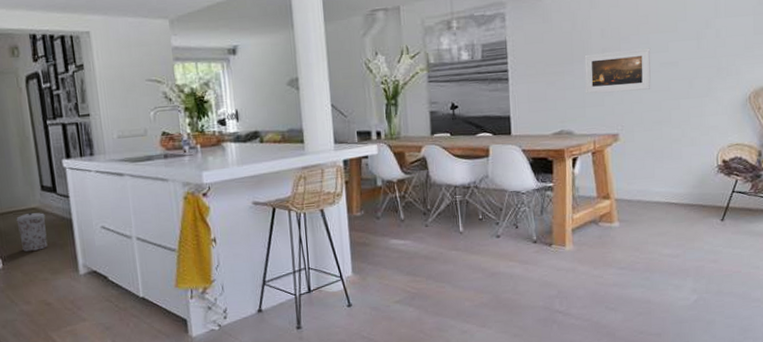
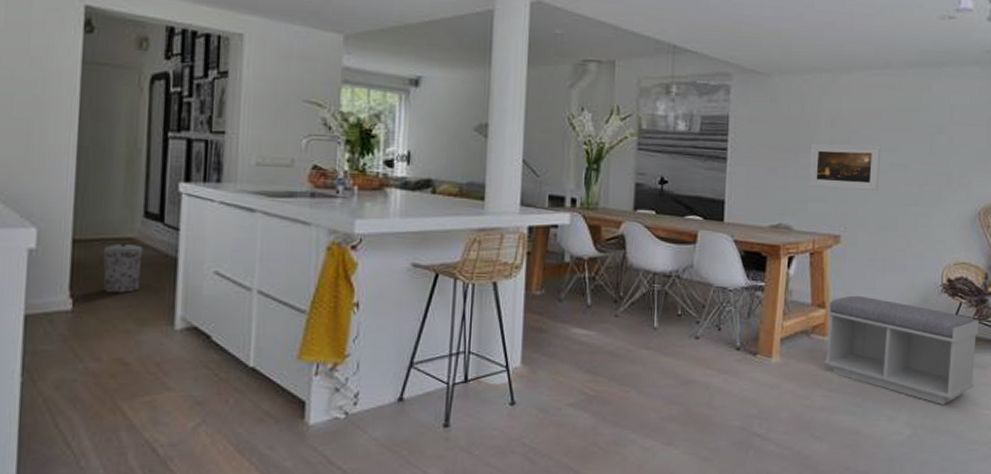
bench: none [612,184,756,271] -> present [823,295,979,405]

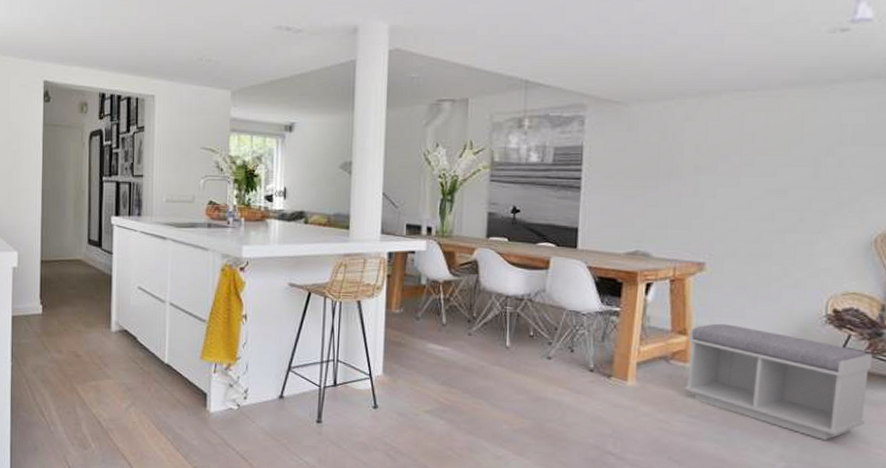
trash can: present [103,243,143,294] -> none [61,264,88,303]
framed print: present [808,143,881,191] -> none [669,170,755,217]

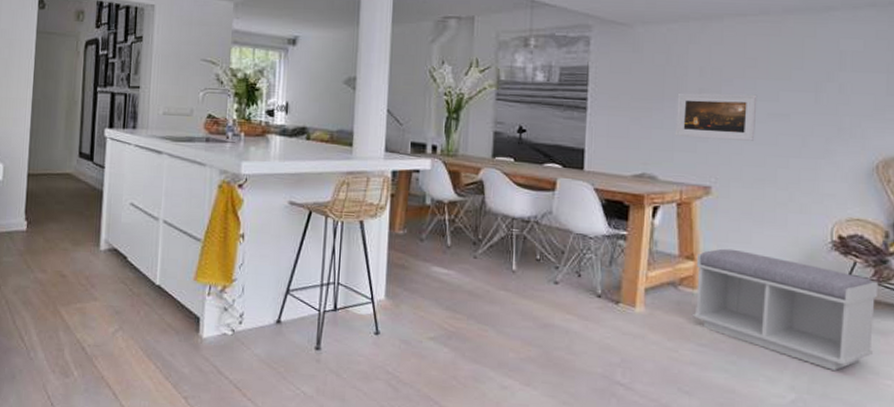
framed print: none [669,170,755,217] -> present [674,92,758,141]

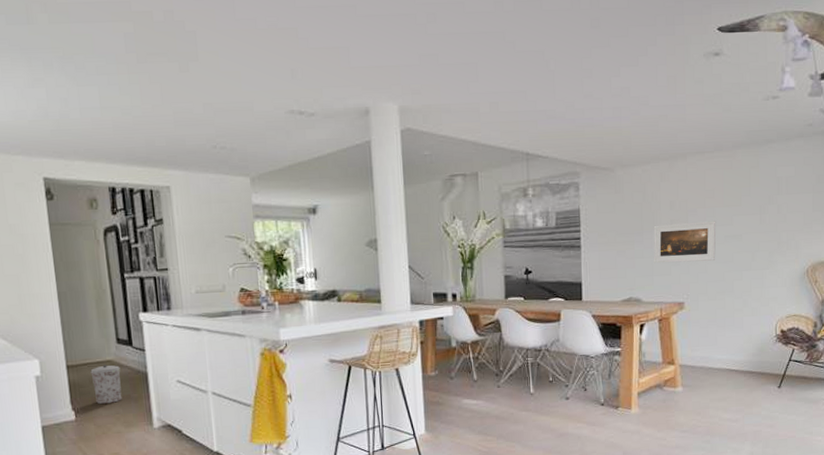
trash can: none [49,177,78,219] -> present [90,365,122,405]
bench: present [693,248,879,370] -> none [676,351,811,436]

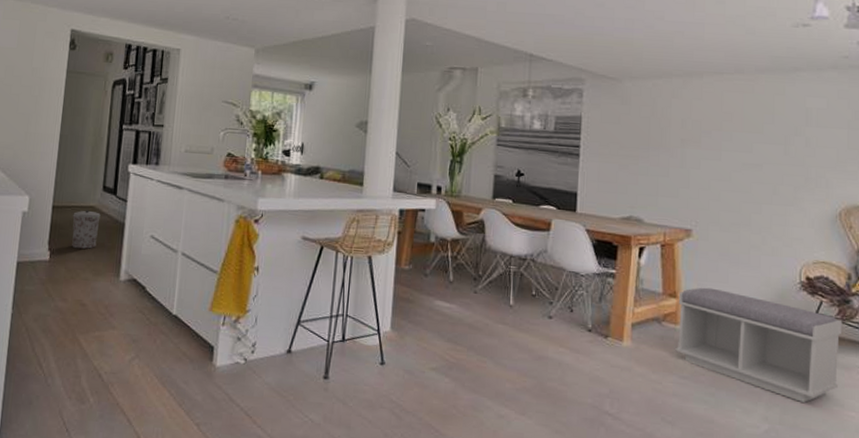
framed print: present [653,221,716,263] -> none [659,142,733,188]
bench: none [676,351,811,436] -> present [675,287,843,403]

